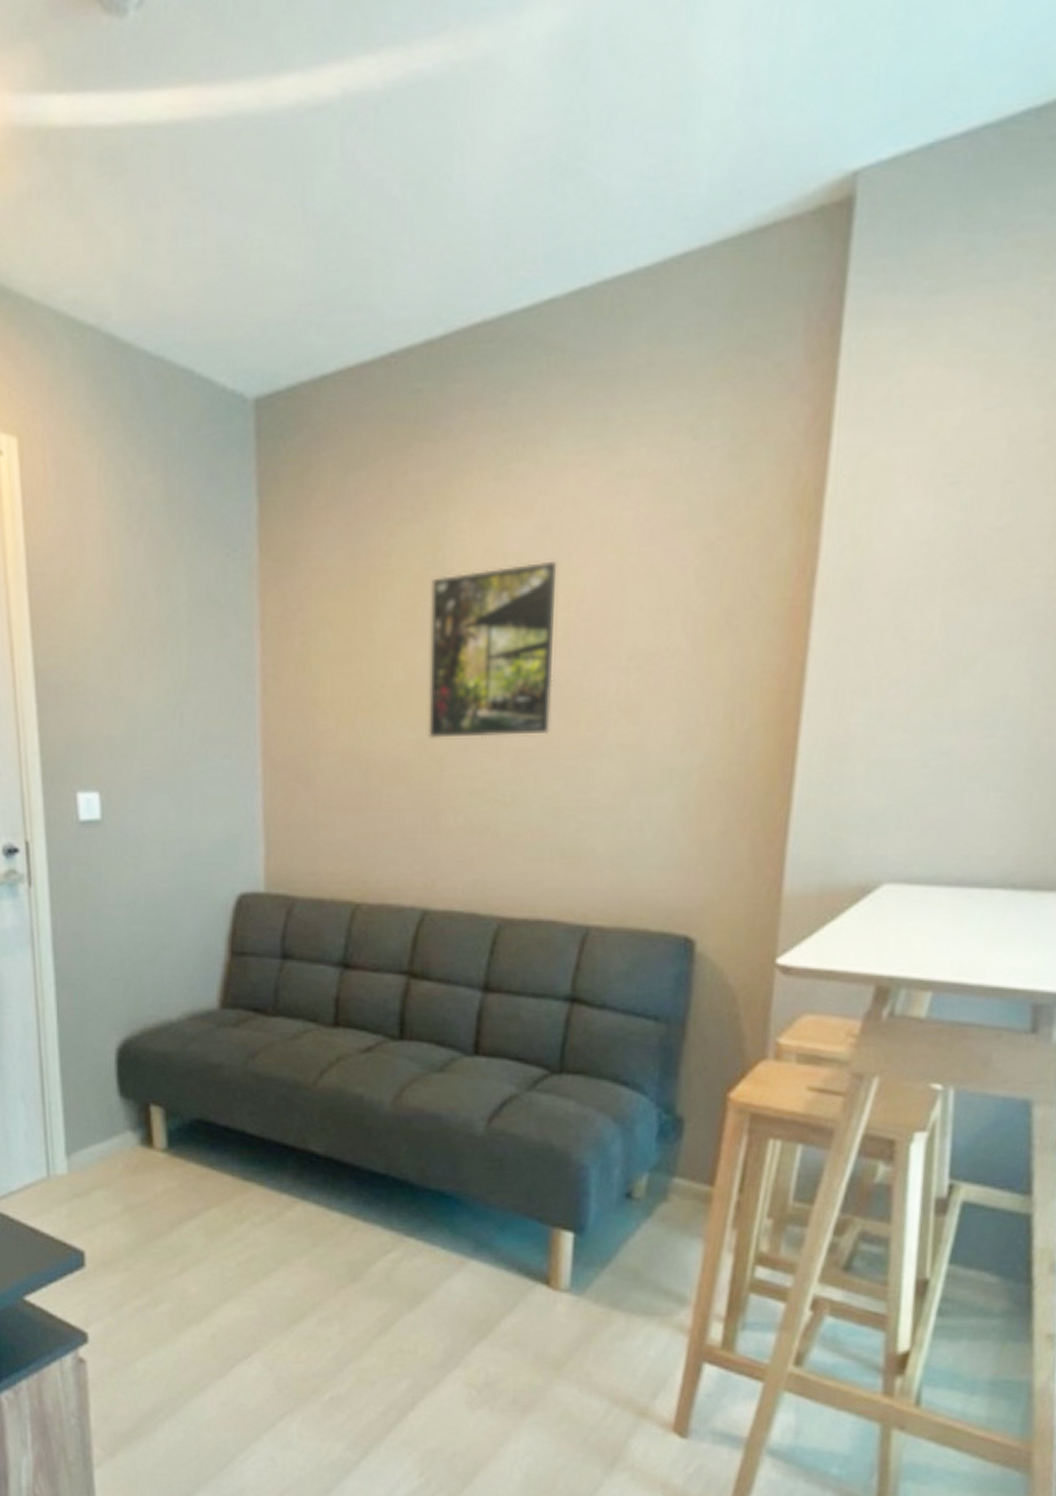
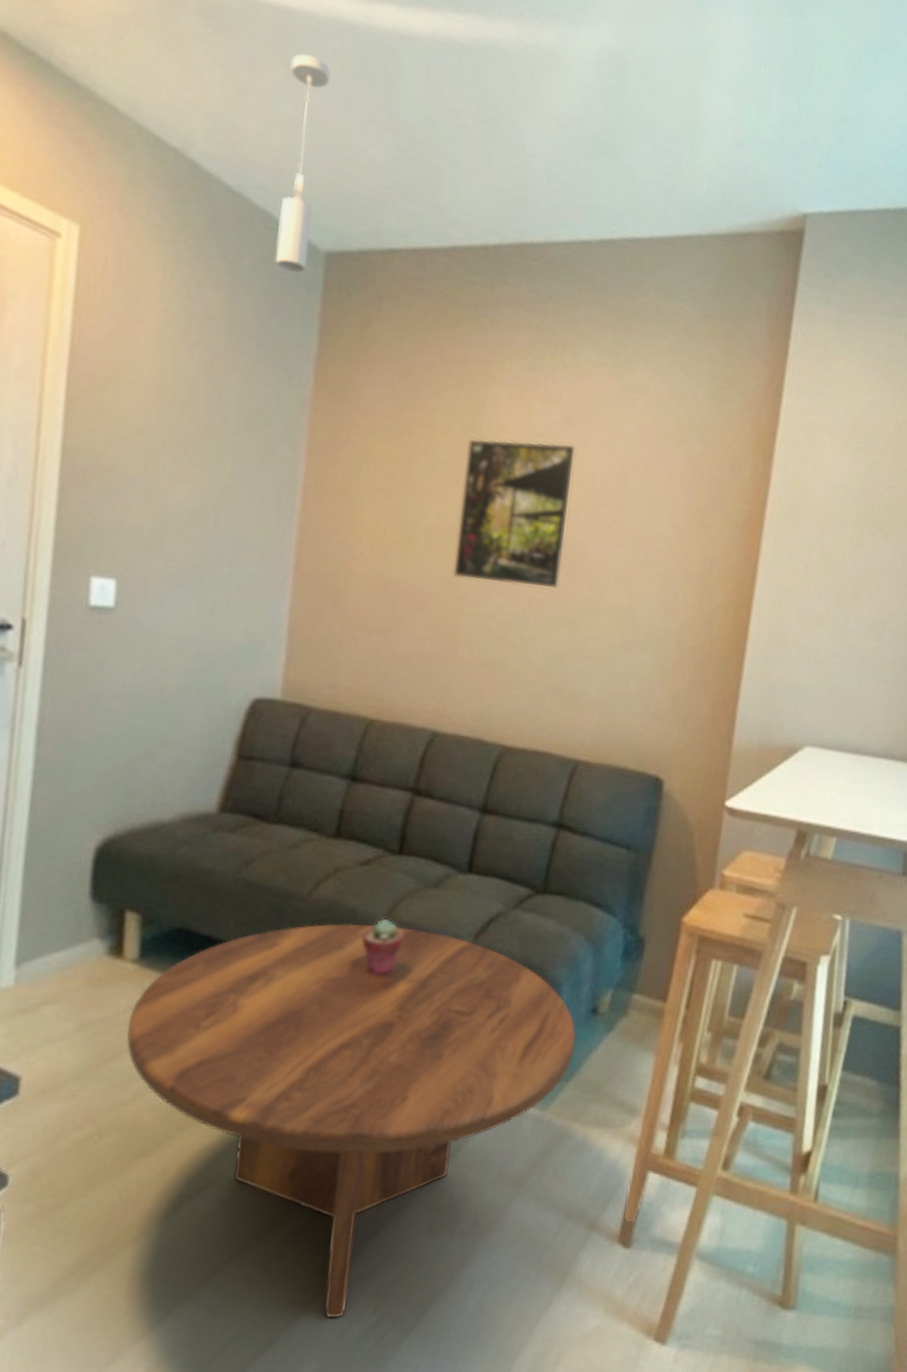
coffee table: none [165,1110,609,1477] -> present [126,923,575,1318]
pendant light: none [193,169,237,433] -> present [275,53,331,274]
potted succulent: none [371,1104,413,1161] -> present [361,918,404,976]

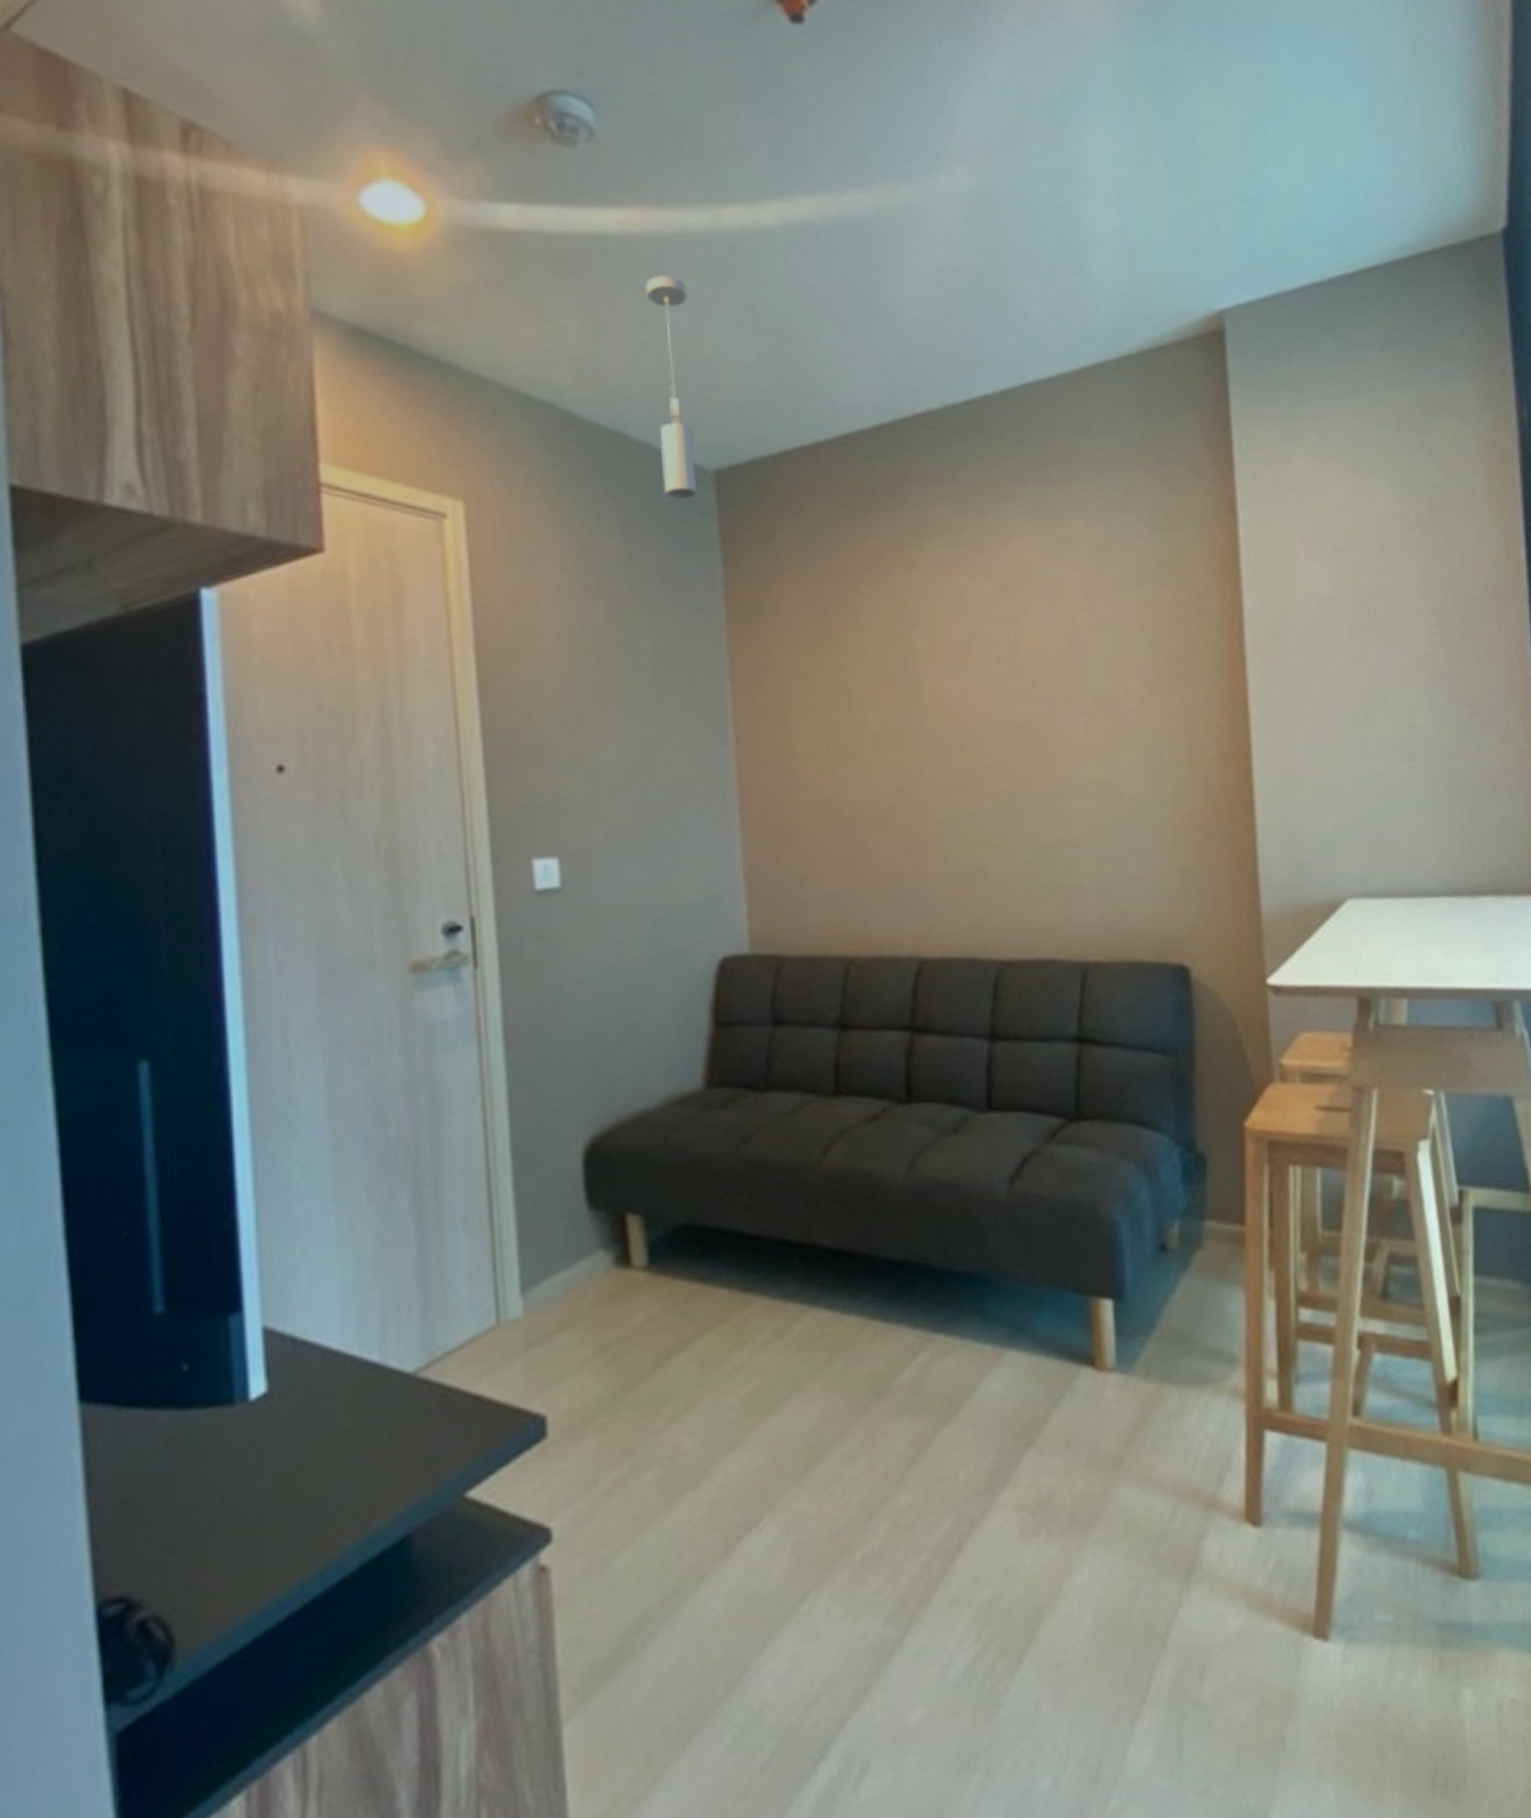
coffee table: present [126,923,575,1318] -> none [648,1183,1149,1653]
potted succulent: present [361,918,404,976] -> none [883,1178,931,1245]
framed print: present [453,439,575,588] -> none [900,616,1027,784]

